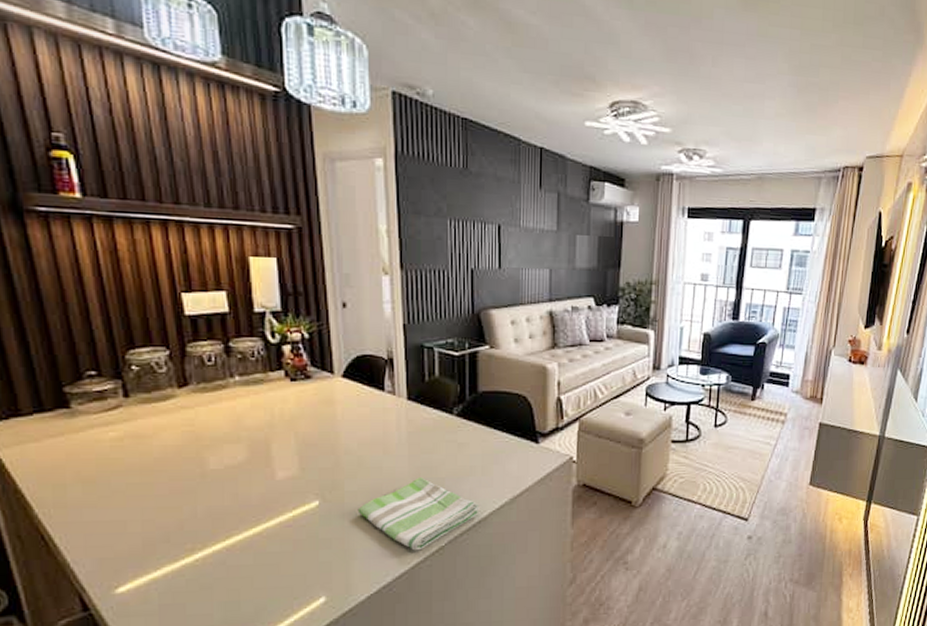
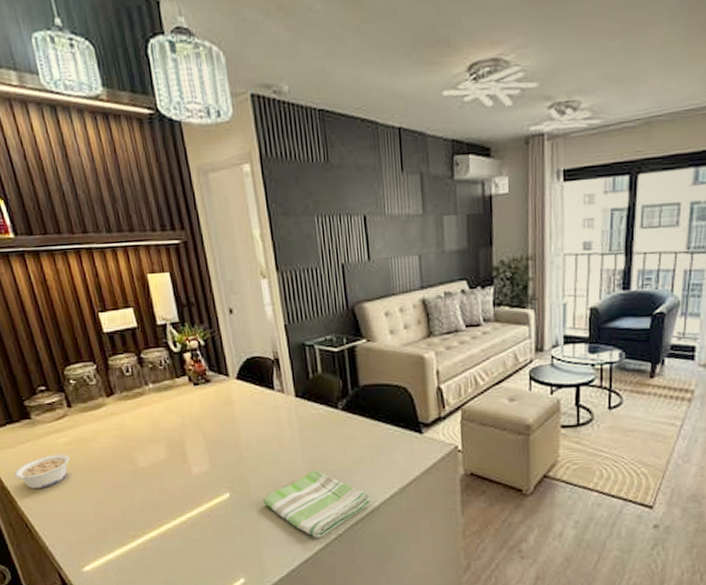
legume: none [34,451,117,493] -> present [15,454,70,489]

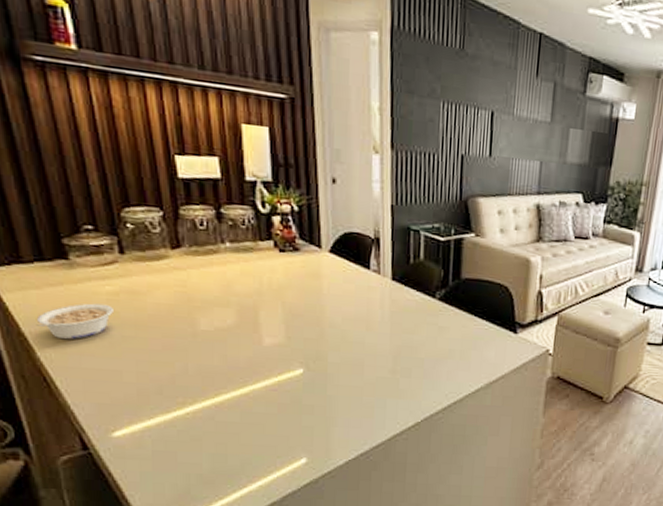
dish towel: present [263,470,371,538] -> none [339,356,456,424]

